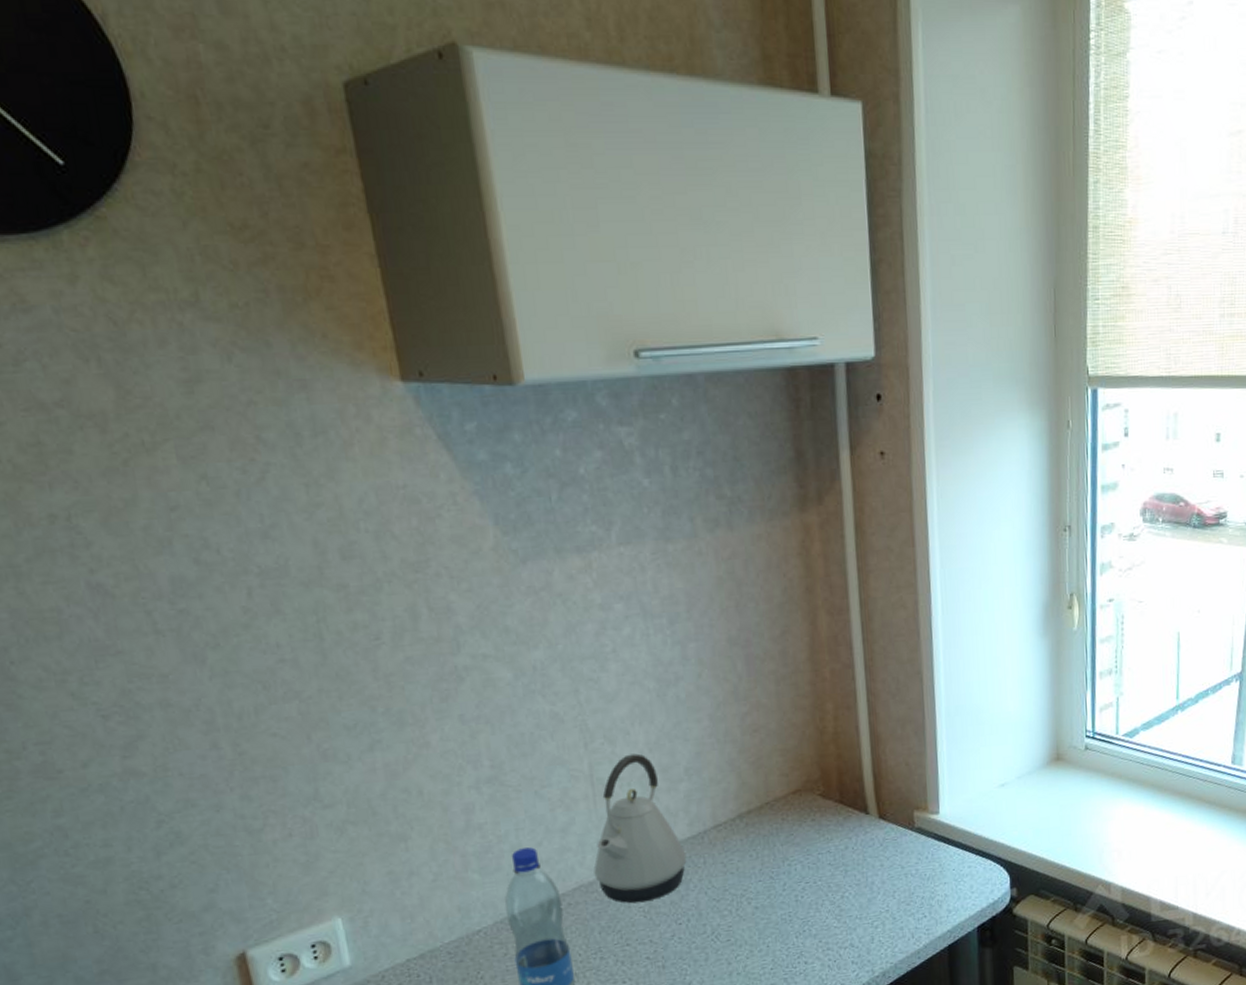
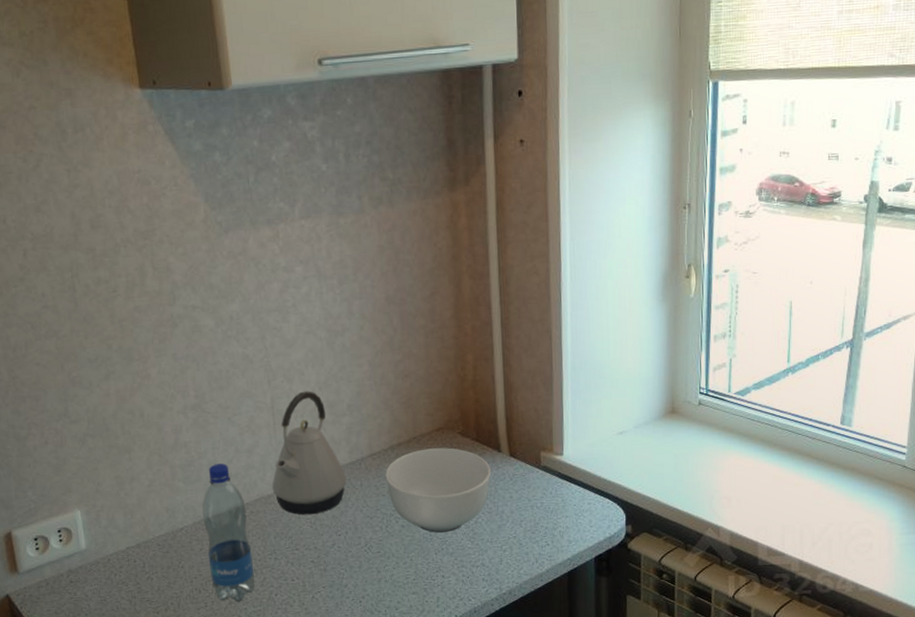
bowl: none [733,812,859,913] -> present [385,447,492,533]

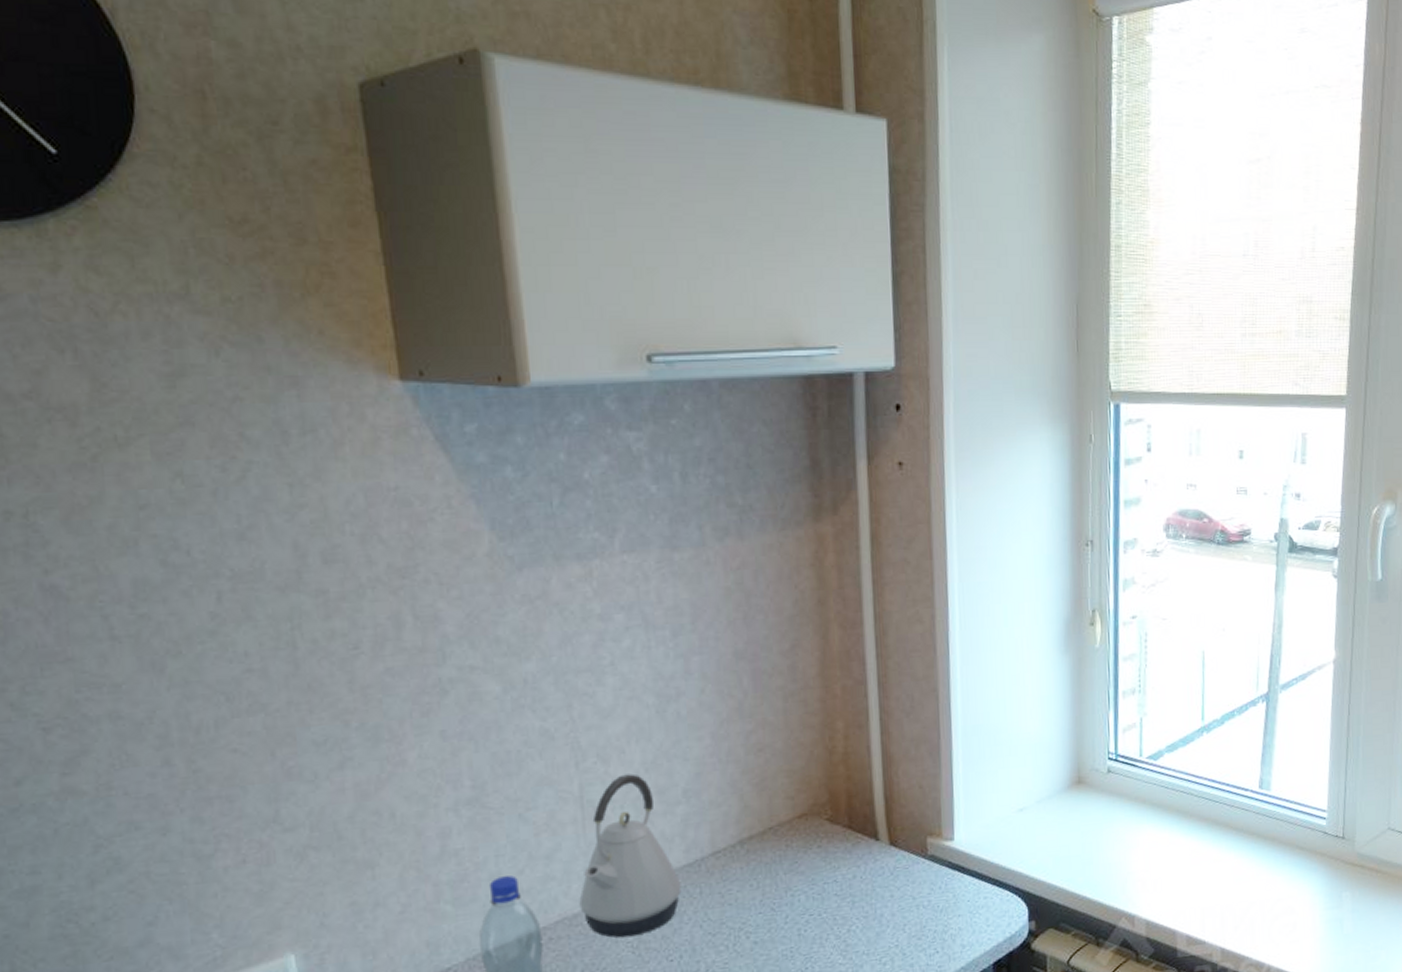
bowl: present [385,447,492,533] -> none [732,838,868,948]

